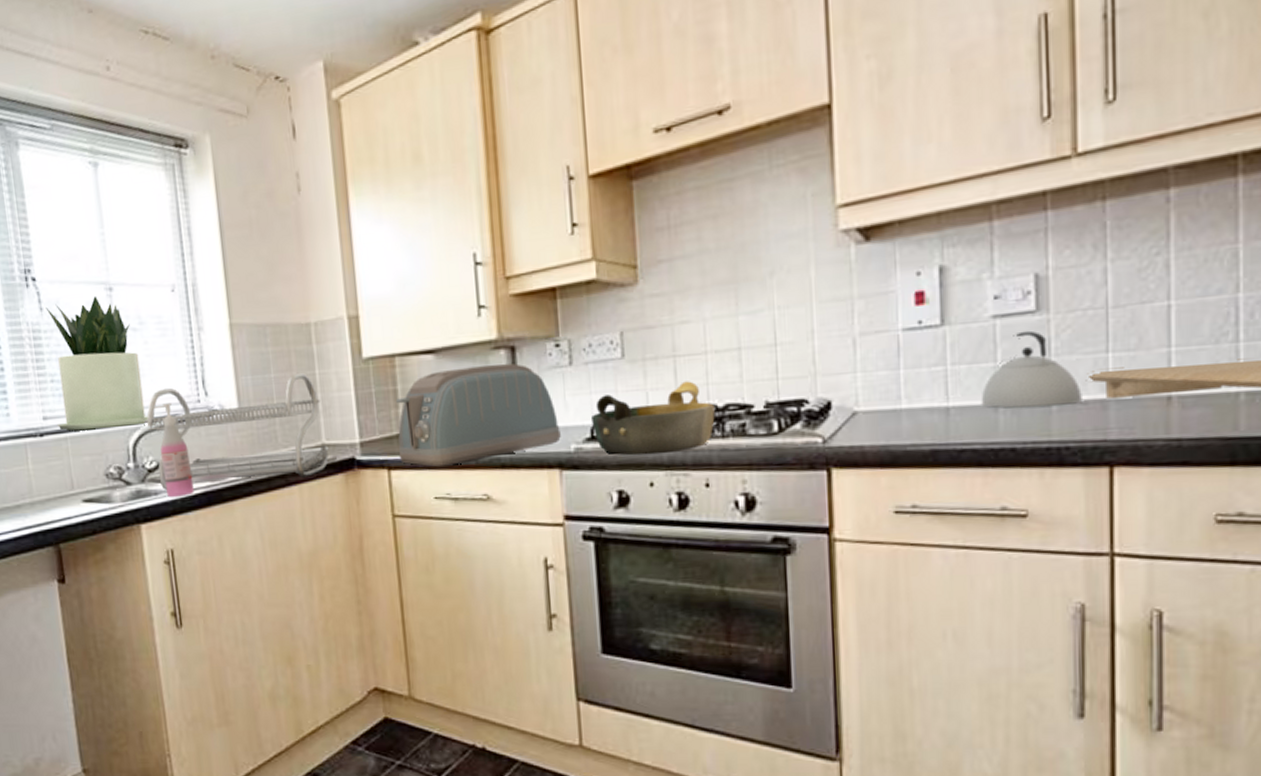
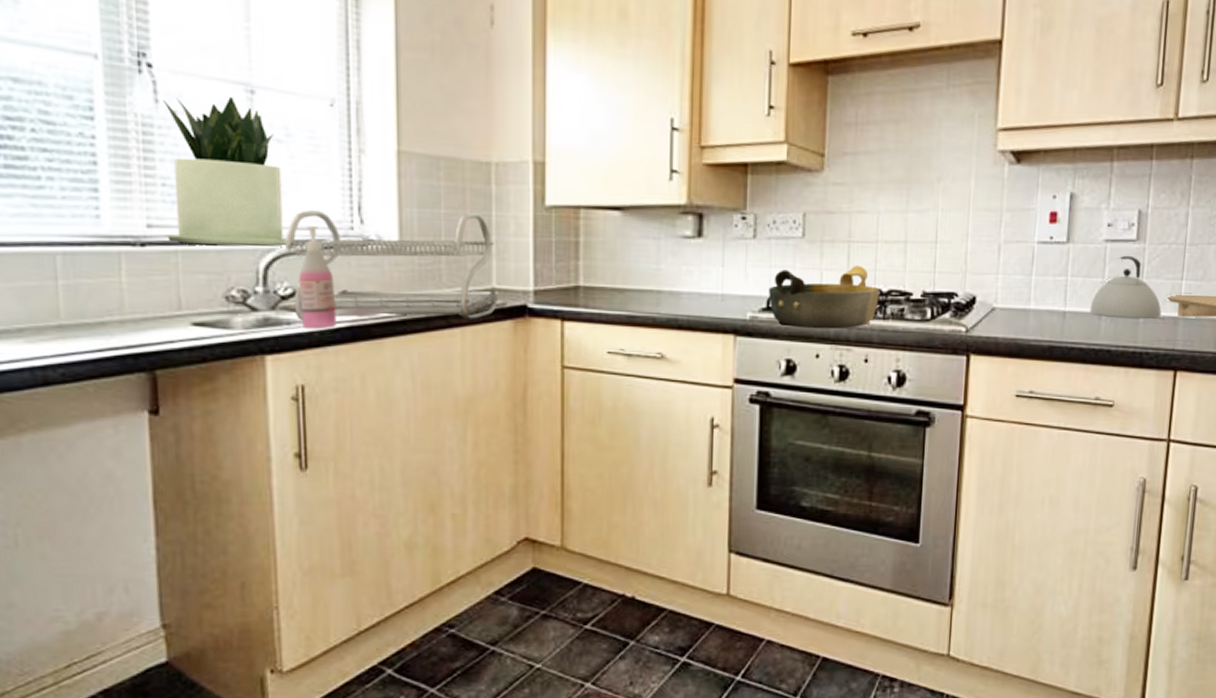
toaster: present [395,363,561,468] -> none [574,227,739,323]

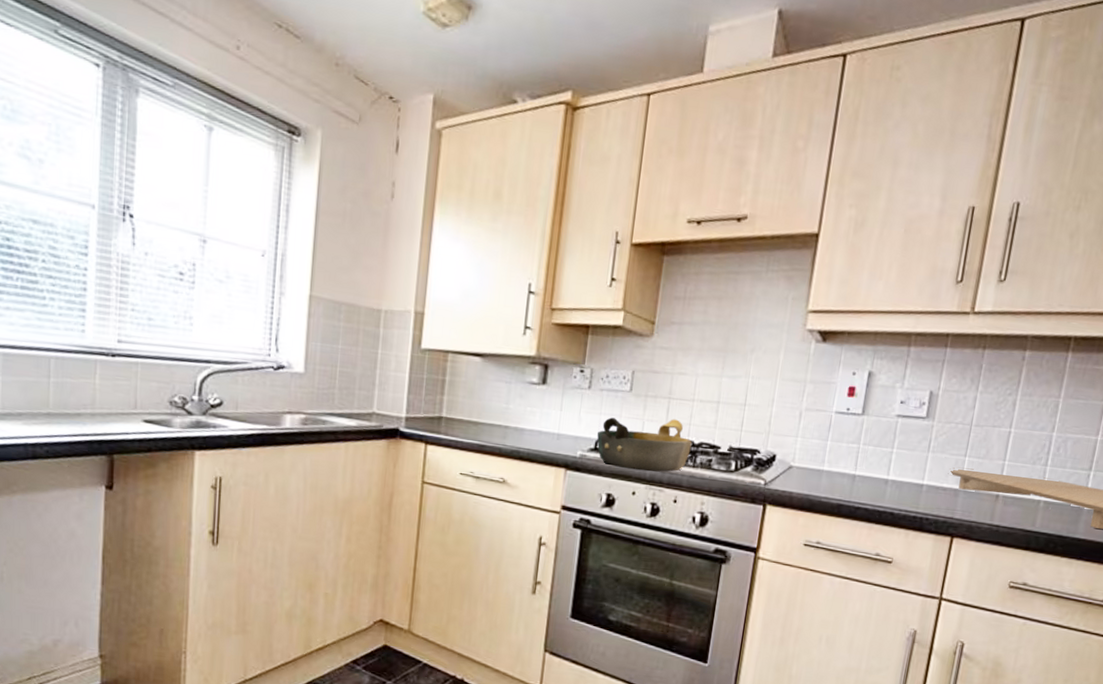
planter: present [163,96,287,247] -> none [131,242,220,365]
dish rack: present [280,209,499,321] -> none [214,337,378,438]
soap dispenser: present [295,226,337,330] -> none [224,350,252,434]
kettle: present [1089,255,1162,319] -> none [877,430,944,489]

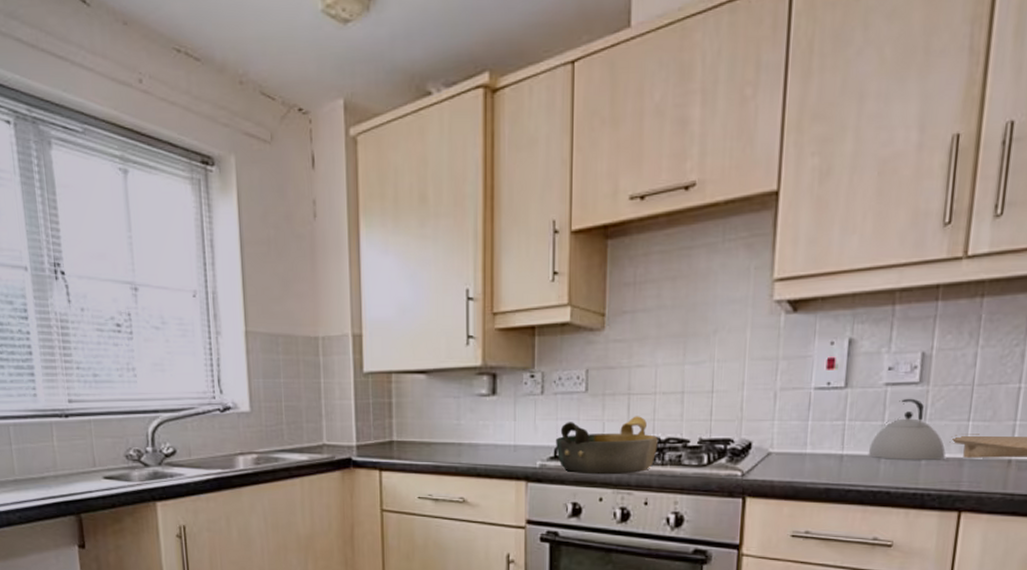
kettle: none [877,430,944,489] -> present [868,398,946,461]

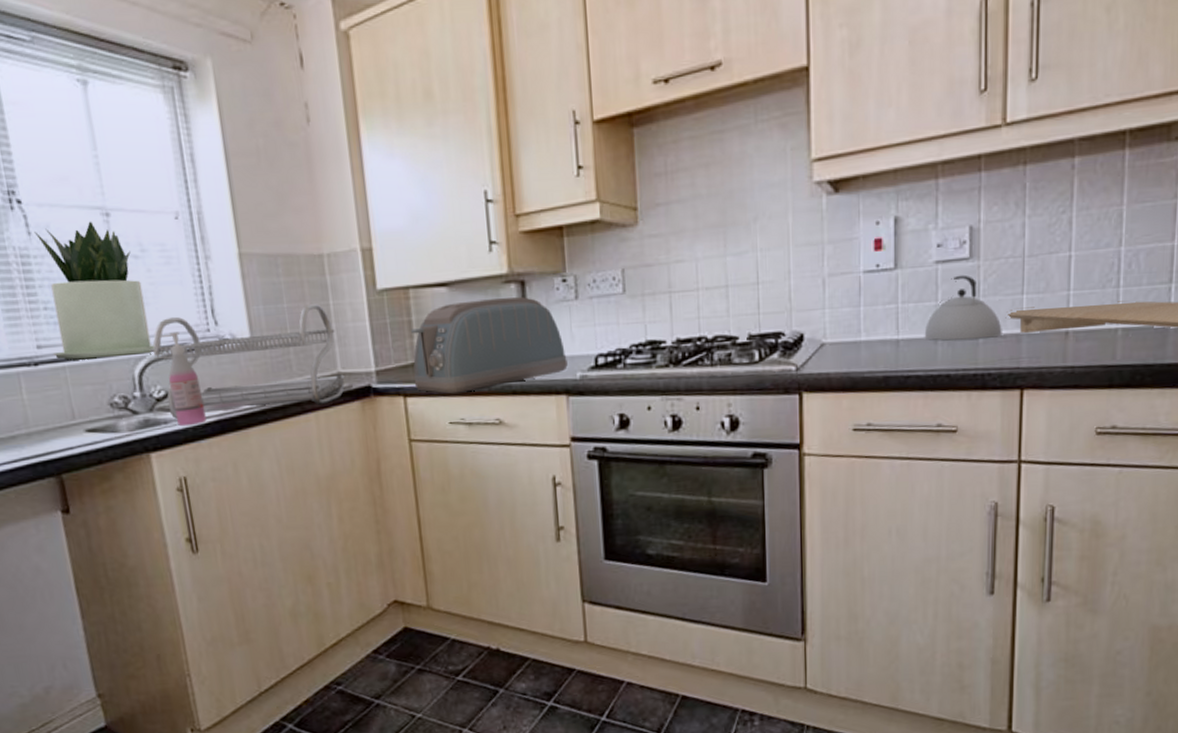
planter: none [73,294,167,415] -> present [34,221,155,361]
dish rack: none [162,380,329,474] -> present [149,302,345,419]
soap dispenser: none [172,397,206,481] -> present [160,332,207,427]
toaster: none [389,387,529,472] -> present [410,296,568,395]
cooking pot: present [556,416,658,475] -> none [596,315,705,383]

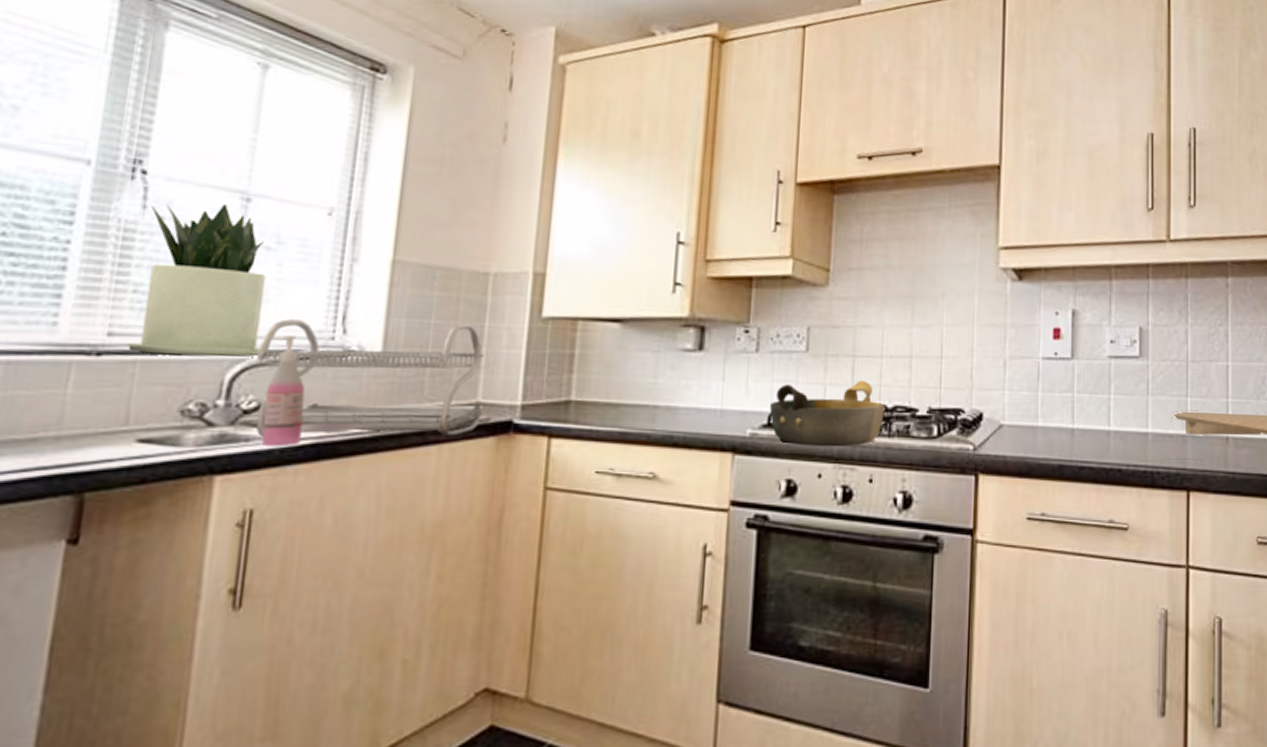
toaster: present [410,296,568,395] -> none [563,340,739,441]
cooking pot: none [596,315,705,383] -> present [770,380,884,447]
kettle: present [924,274,1002,341] -> none [1097,371,1169,437]

